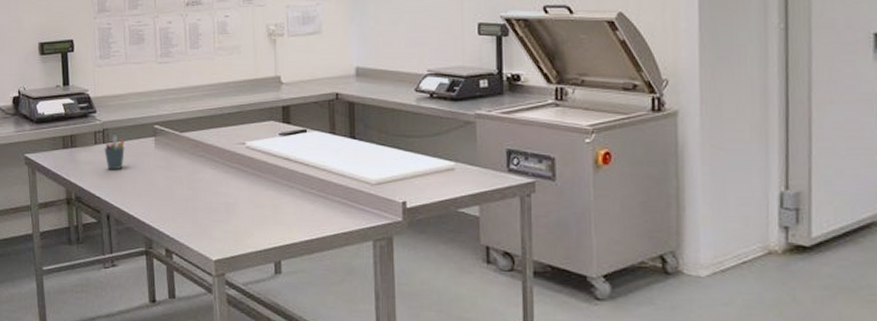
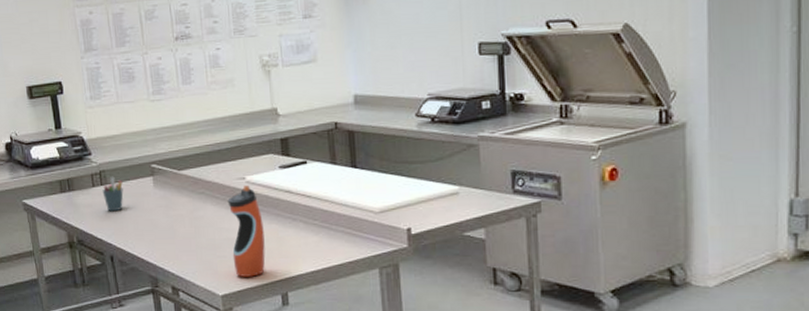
water bottle: none [227,151,261,243] -> present [227,185,266,277]

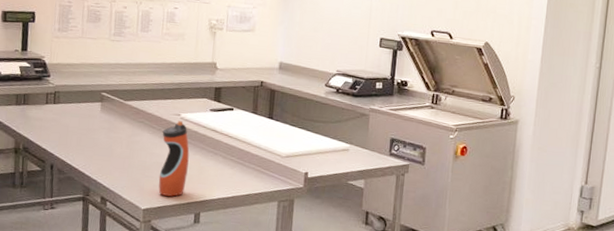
pen holder: present [102,176,124,212] -> none [54,97,74,128]

